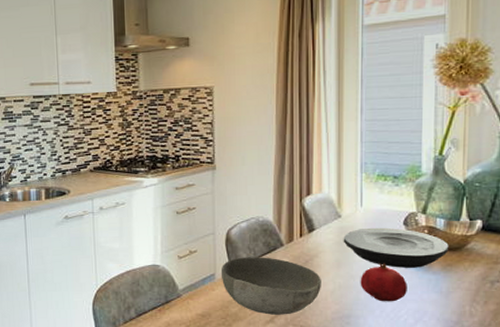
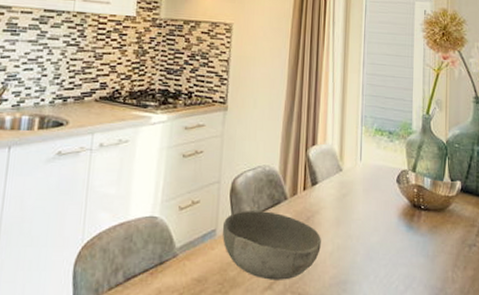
plate: present [343,227,449,268] -> none [343,183,434,229]
fruit: present [360,263,407,302] -> none [357,222,399,266]

